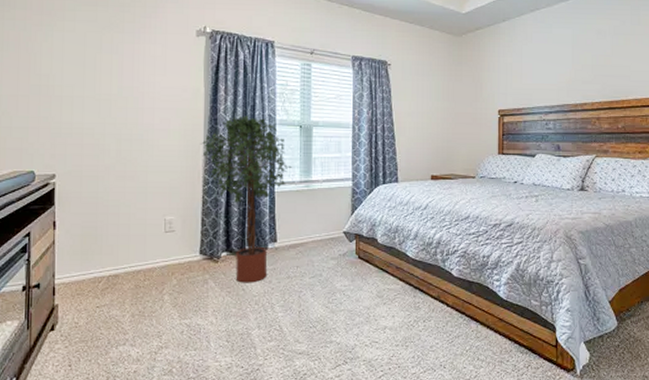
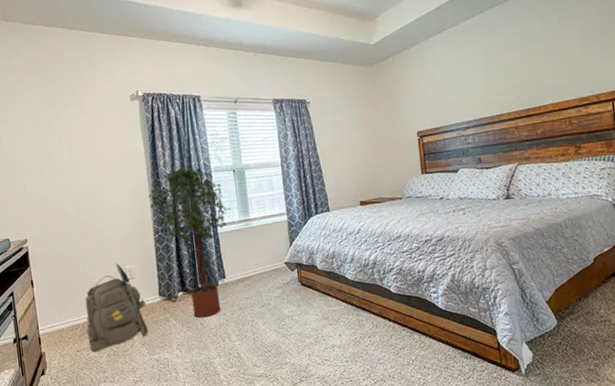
backpack: none [111,212,184,309] -> present [85,262,148,352]

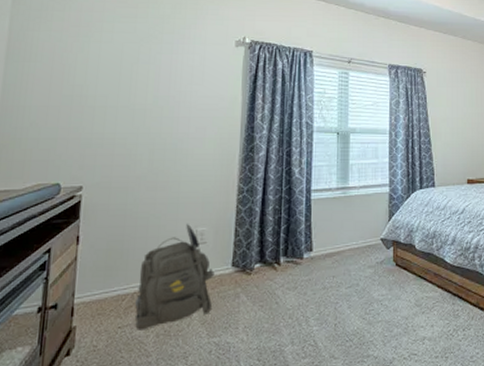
potted tree: present [147,167,232,318] -> none [237,123,330,296]

